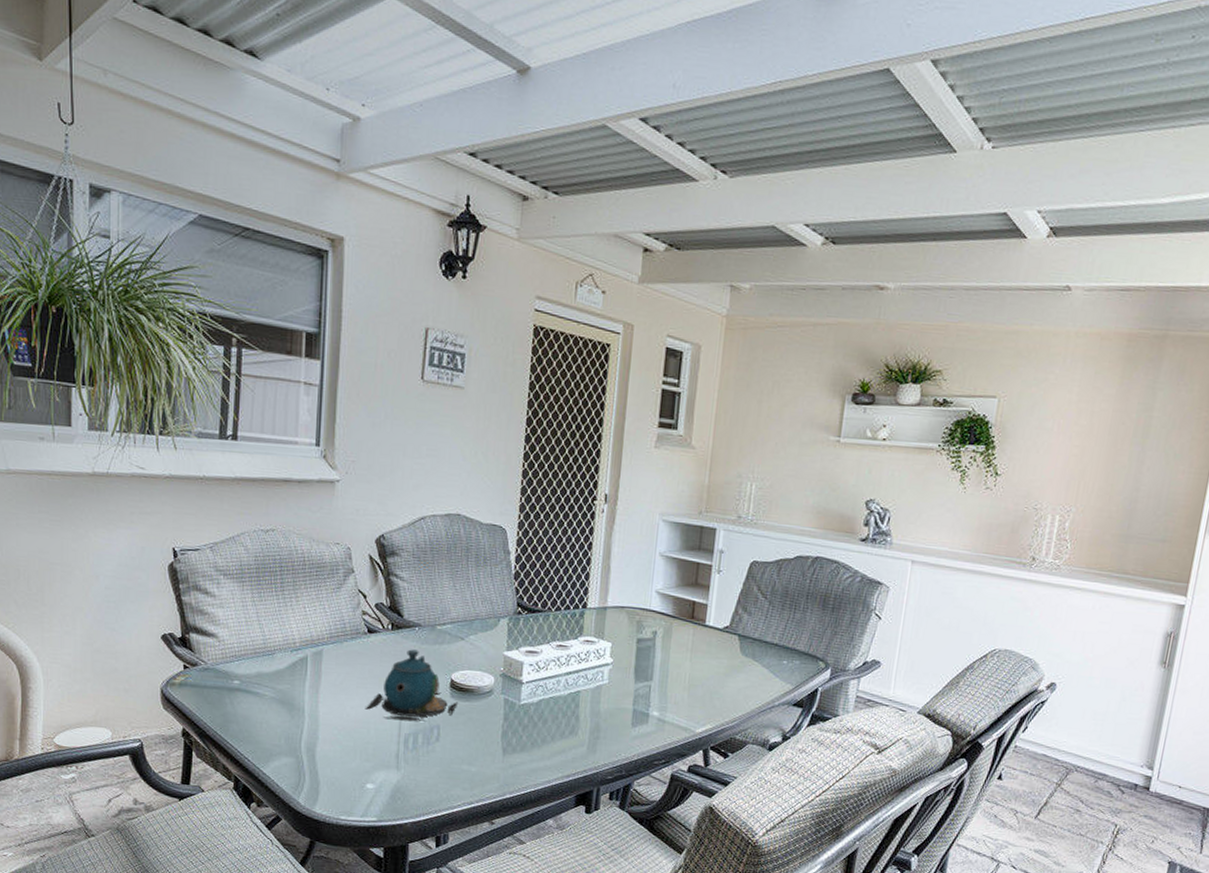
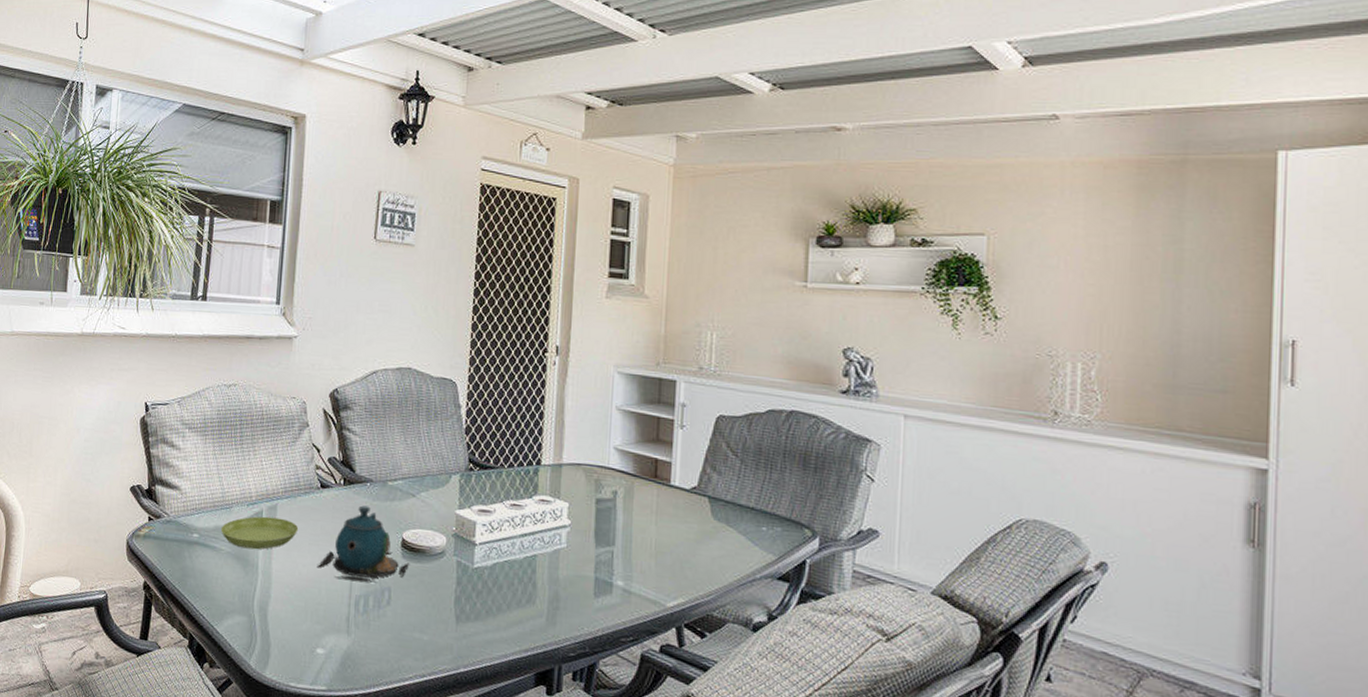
saucer: none [263,661,346,694] -> present [220,516,299,550]

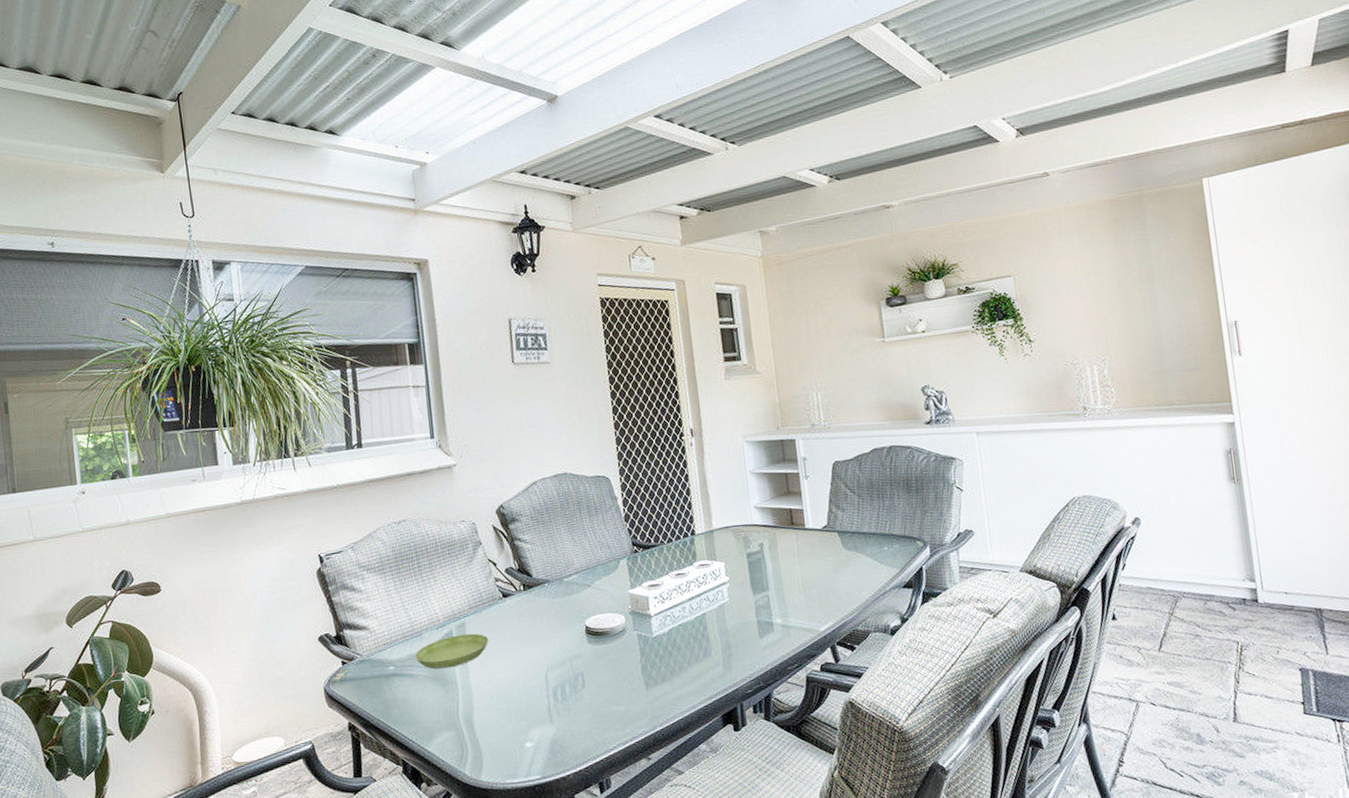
teapot: present [318,505,410,583] -> none [513,604,597,675]

